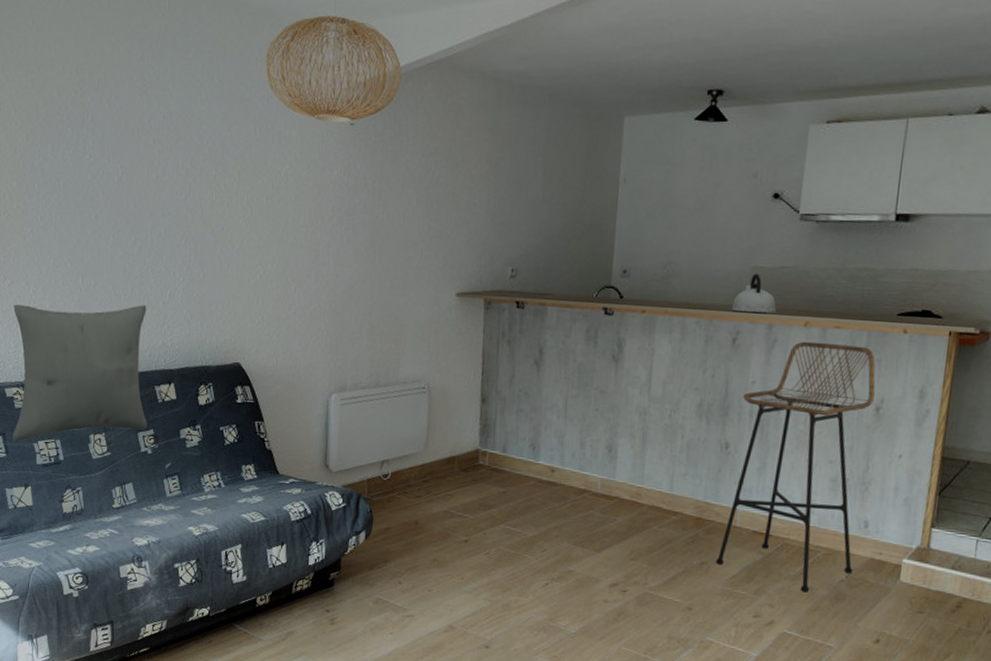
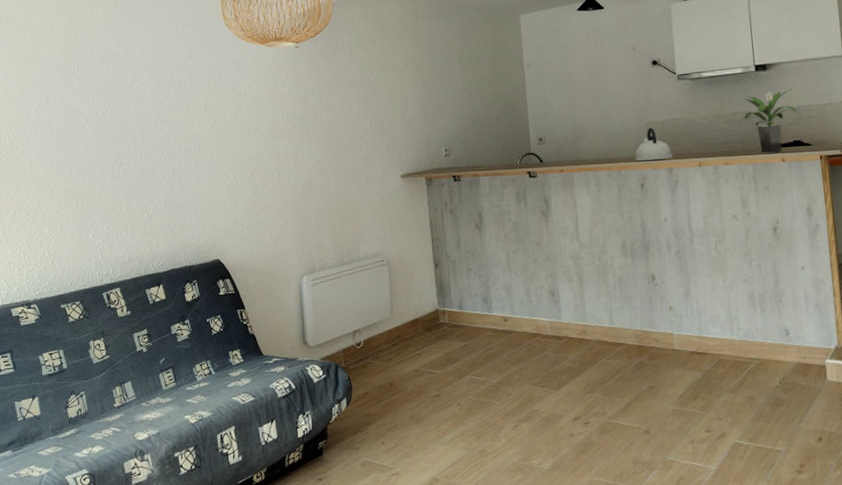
cushion: present [12,304,147,442] -> none [16,219,141,357]
bar stool: present [715,341,876,593] -> none [659,177,785,403]
potted plant: none [862,247,935,322] -> present [739,89,798,153]

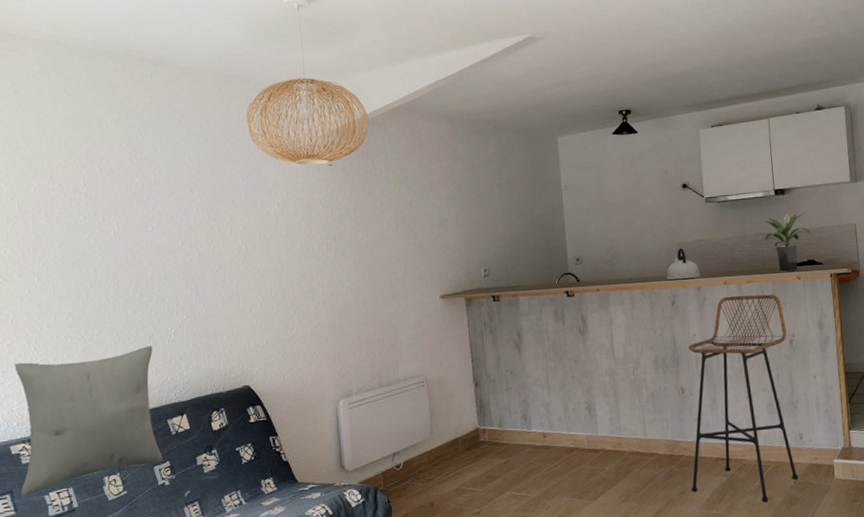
cushion: none [16,219,141,357] -> present [15,346,163,498]
bar stool: none [659,177,785,403] -> present [688,294,799,503]

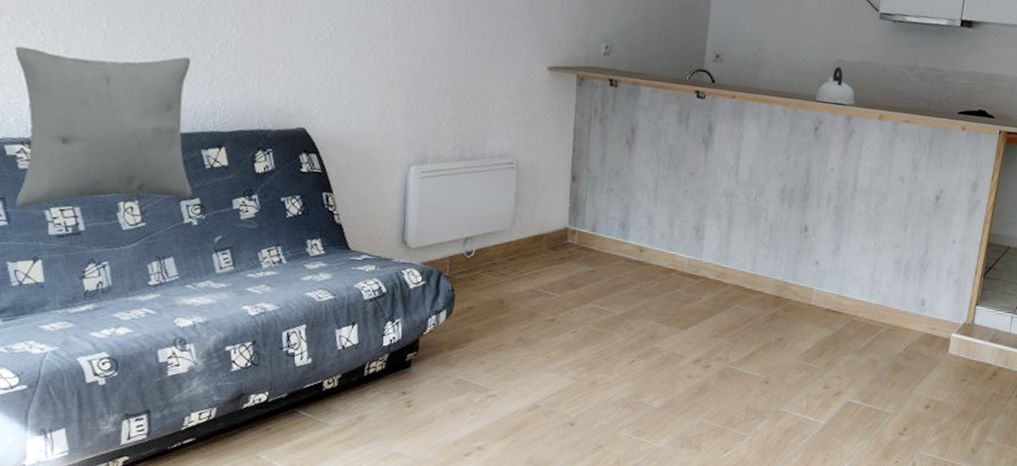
bar stool: present [688,294,799,503] -> none [791,133,938,365]
potted plant: present [760,212,811,272] -> none [930,51,992,120]

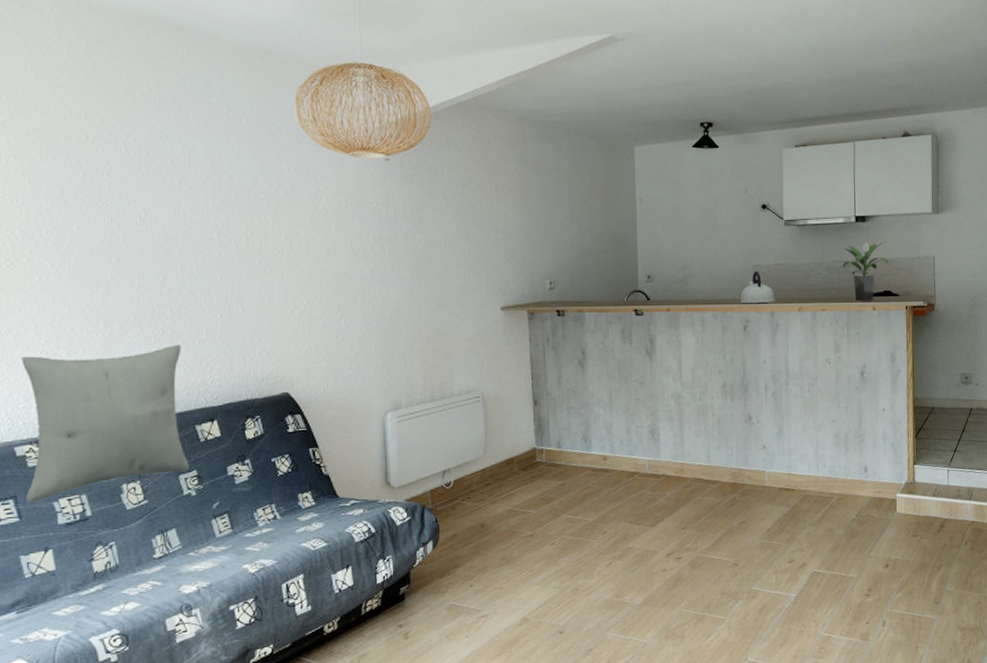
potted plant: none [930,51,992,120] -> present [837,241,890,301]

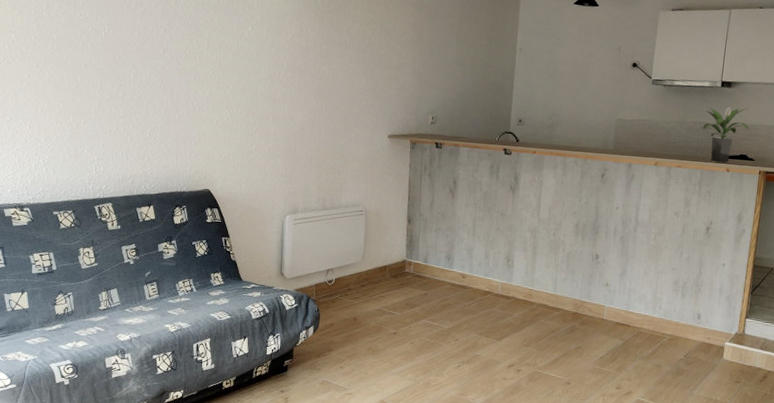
cushion: present [21,345,189,504] -> none [11,138,130,254]
kettle: present [739,271,776,304] -> none [600,124,635,155]

